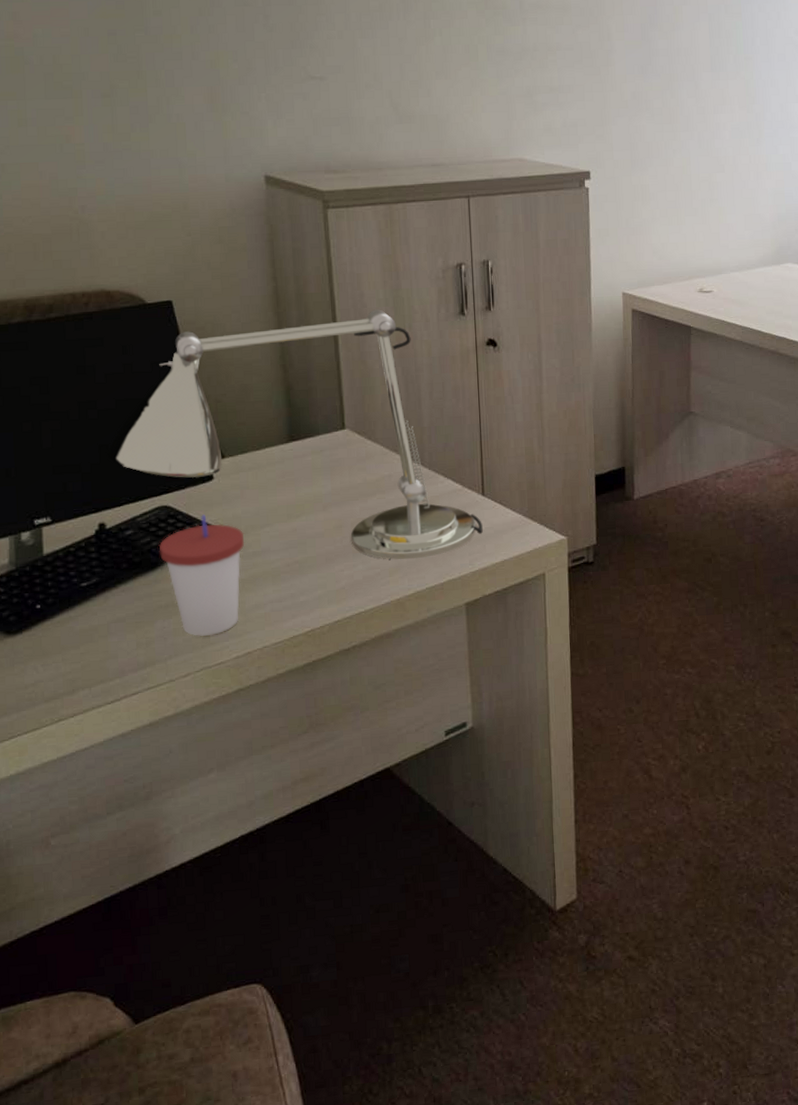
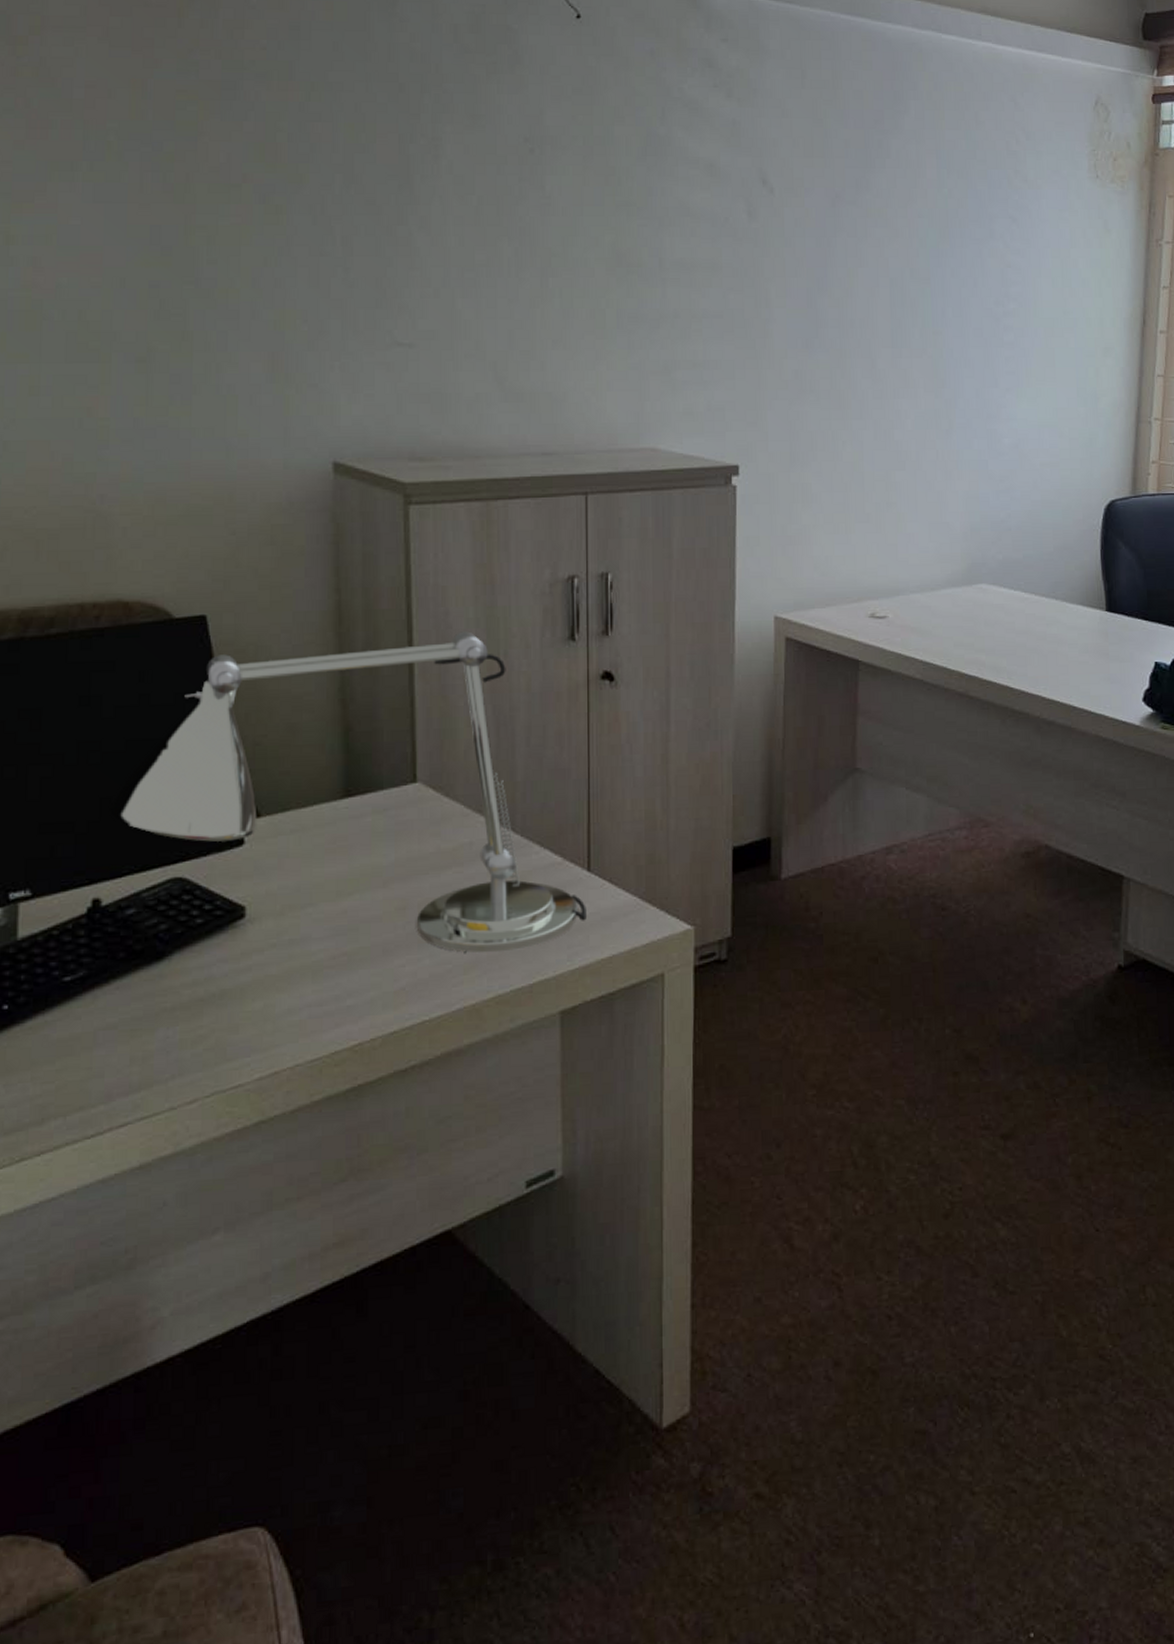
cup: present [158,514,245,636] -> none [167,890,280,1050]

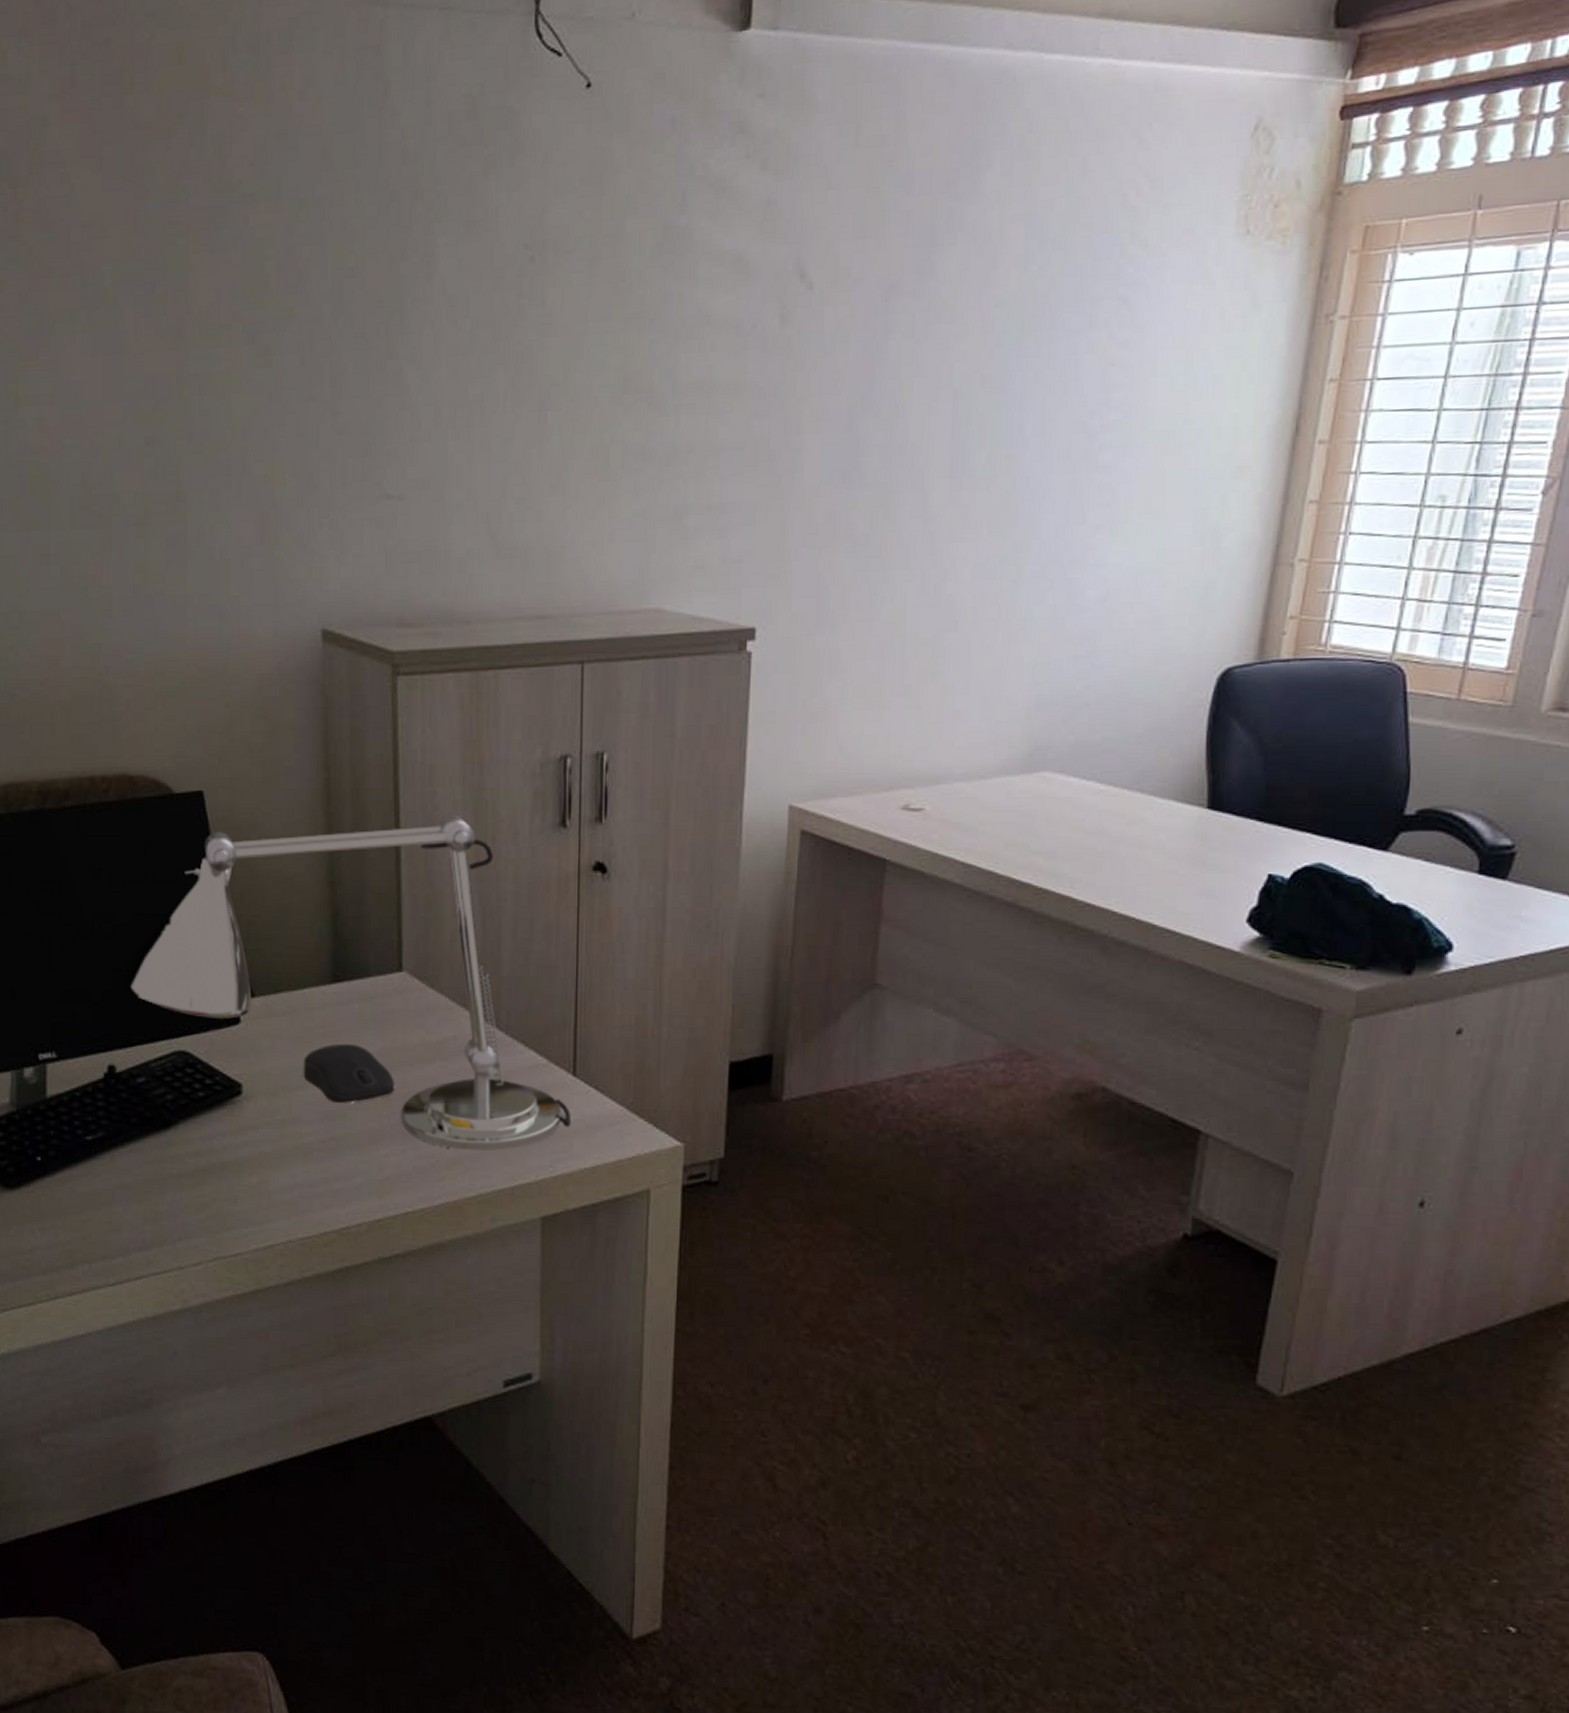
computer mouse: none [312,856,410,917] -> present [303,1043,395,1103]

